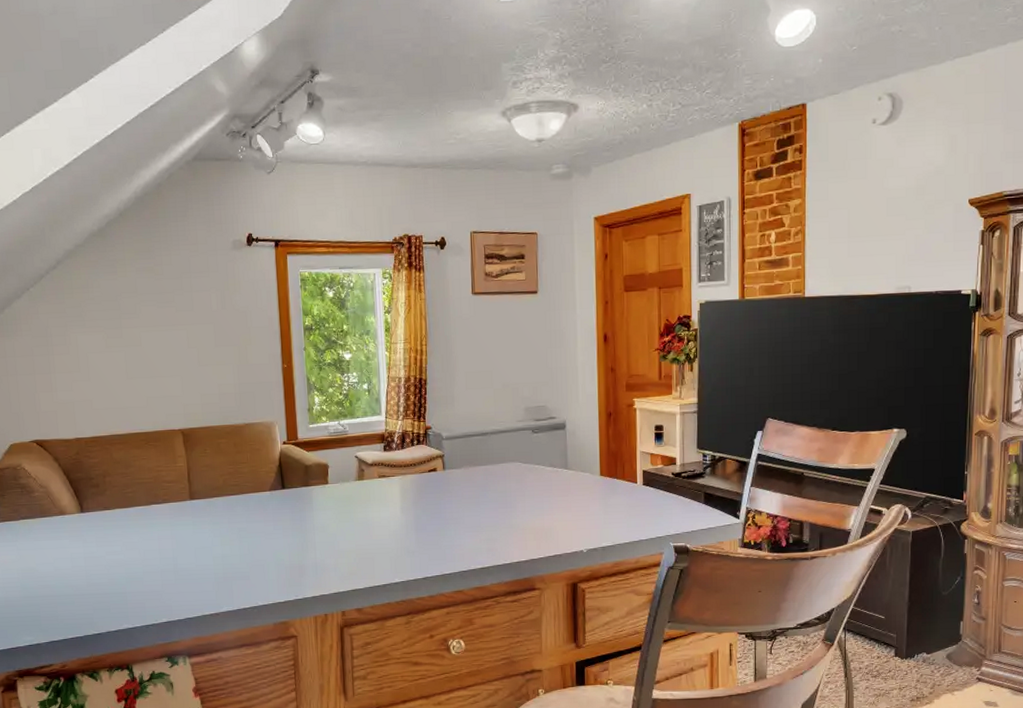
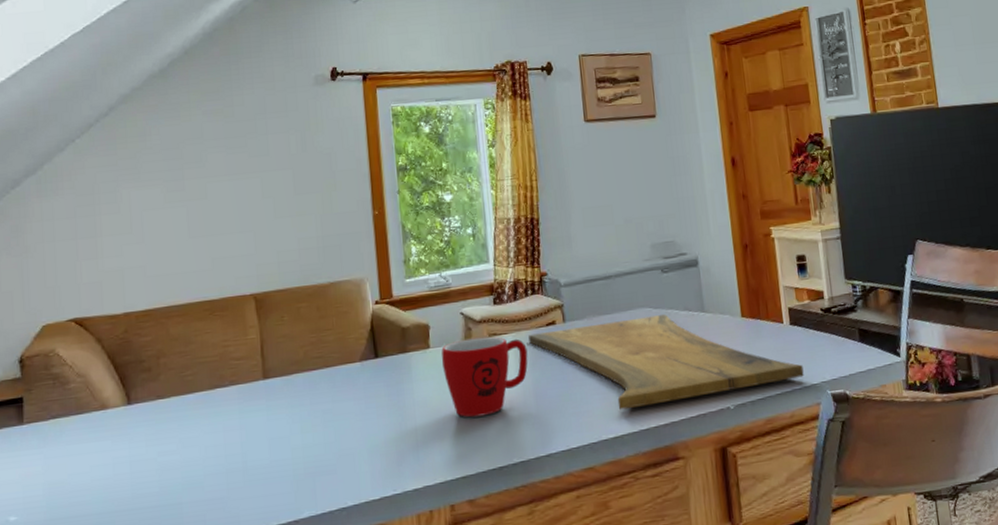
mug: none [338,477,412,543] -> present [441,336,528,418]
cutting board: none [413,469,651,546] -> present [528,314,804,410]

